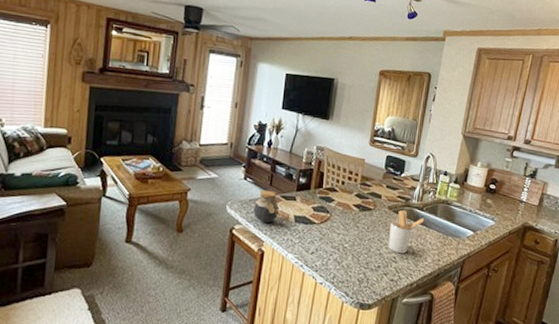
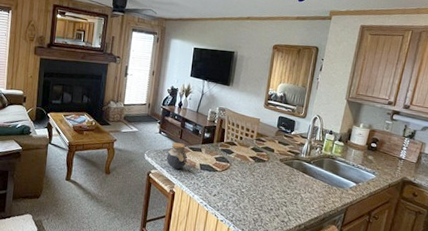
utensil holder: present [388,210,425,254] -> none [280,163,312,200]

